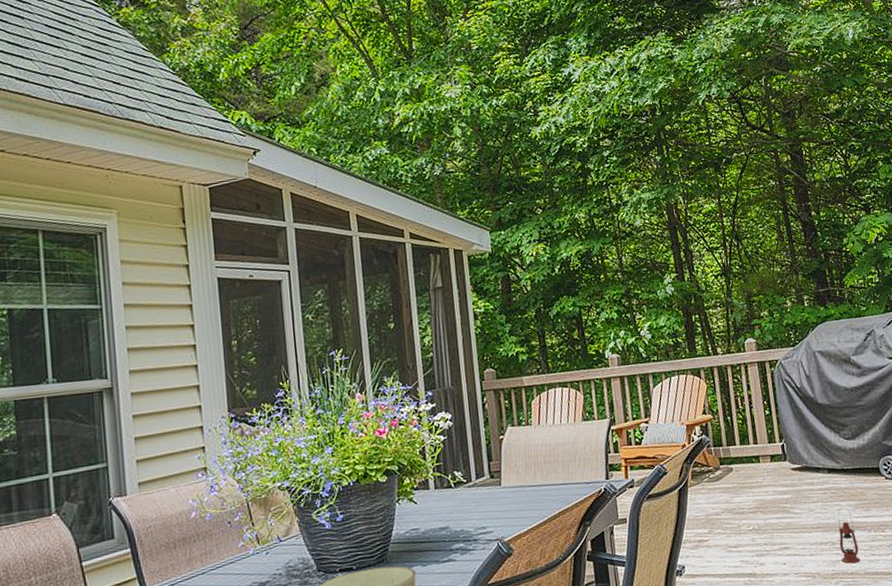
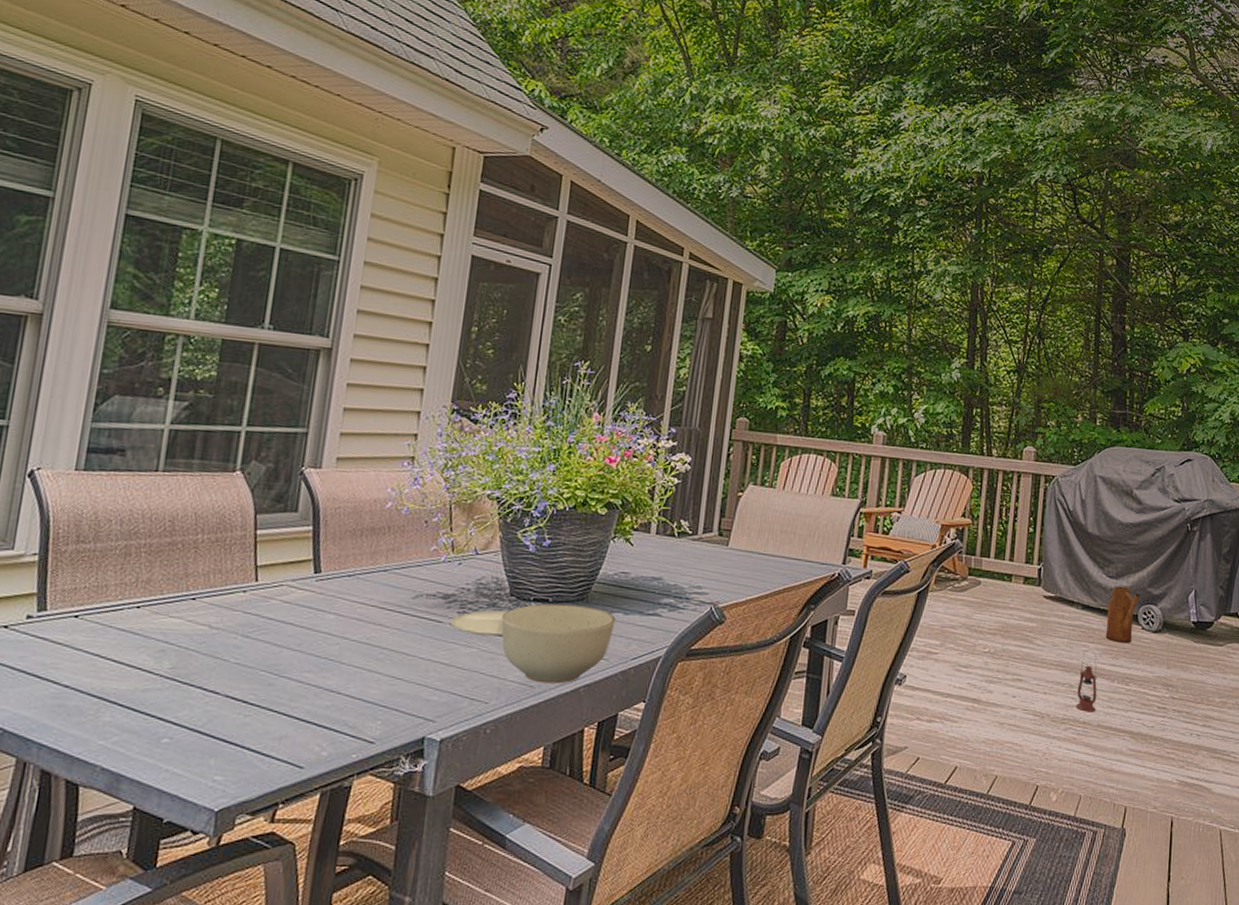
watering can: none [850,444,879,496] -> present [1105,586,1140,643]

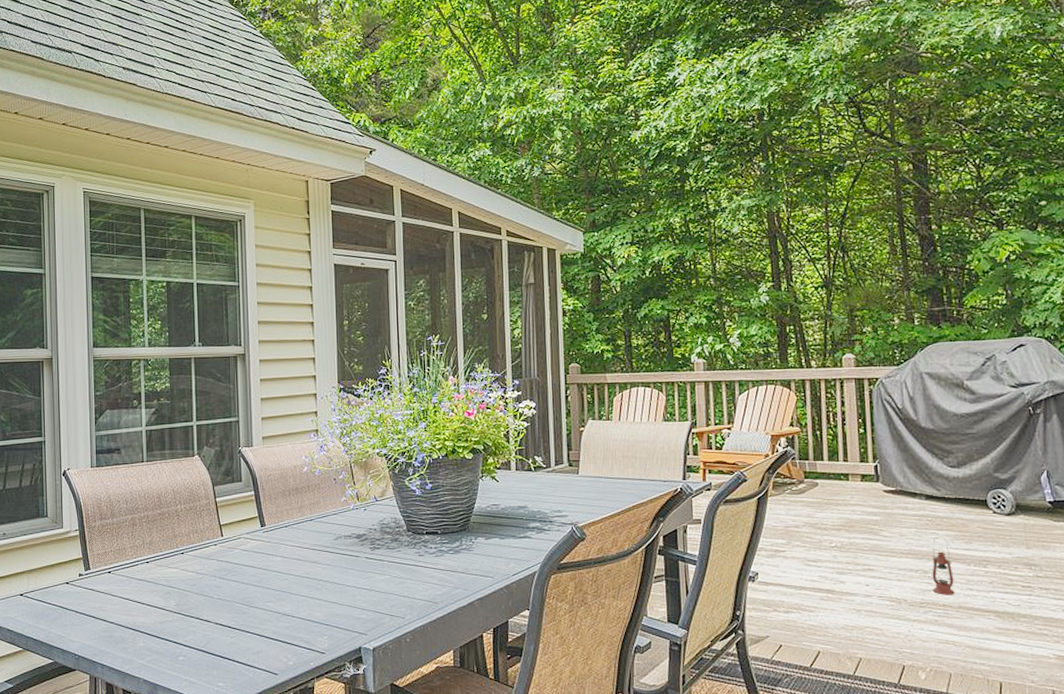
plate: present [450,610,507,637] -> none [365,544,407,565]
bowl: present [501,603,616,684] -> none [404,534,494,599]
watering can: present [1105,586,1140,643] -> none [953,474,987,528]

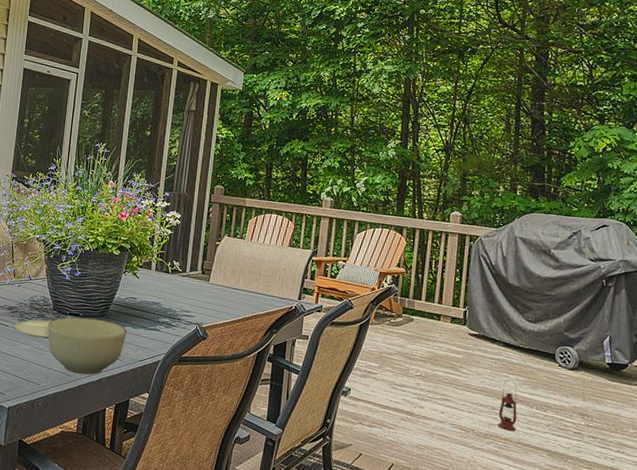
plate: none [365,544,407,565] -> present [13,319,51,339]
bowl: none [404,534,494,599] -> present [47,317,127,375]

